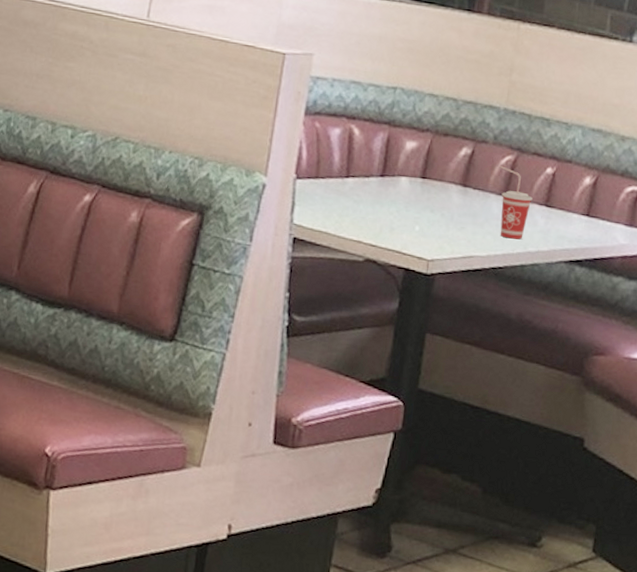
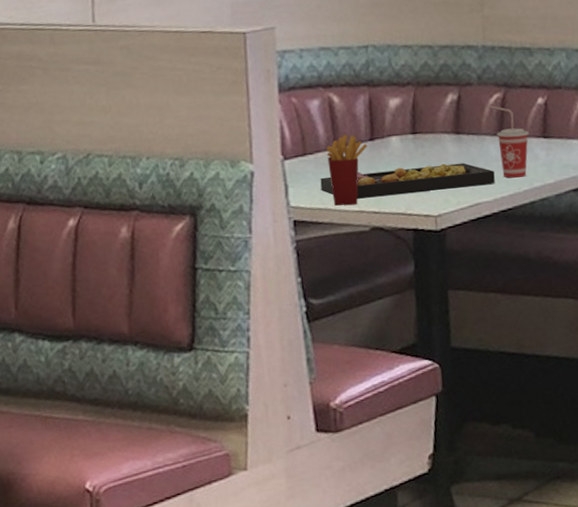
food tray: none [325,202,492,240] -> present [320,162,495,199]
french fries: none [334,166,378,234] -> present [326,134,368,206]

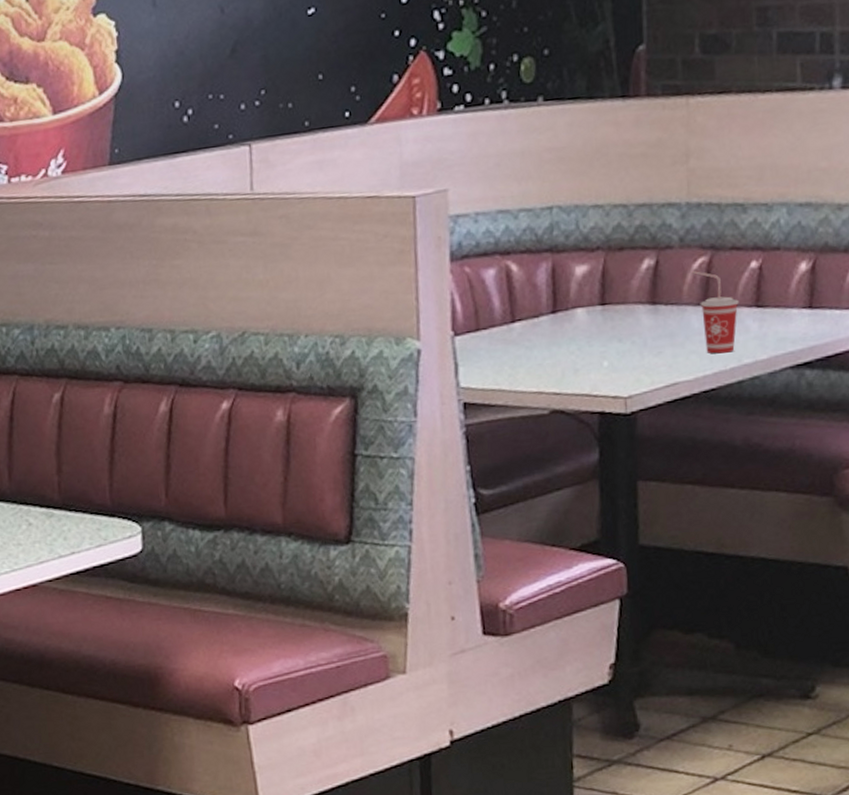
food tray: present [320,162,495,199] -> none [494,337,697,379]
french fries: present [326,134,368,206] -> none [502,307,549,386]

